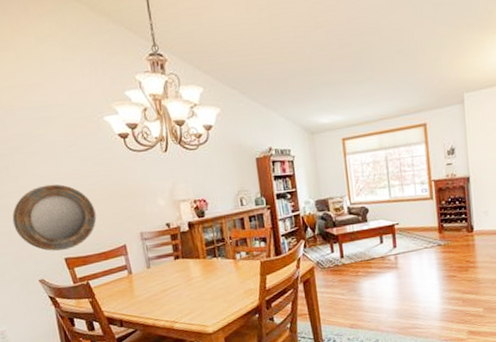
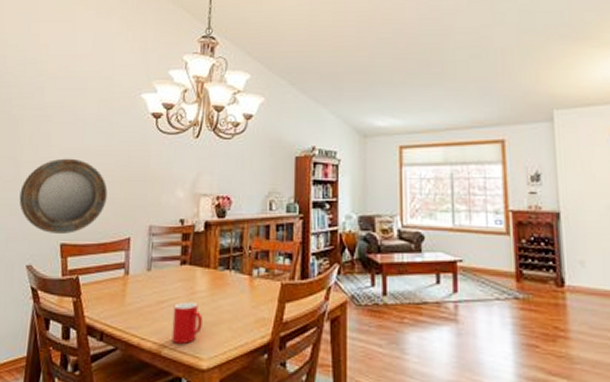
cup: none [176,286,203,319] -> present [171,301,202,344]

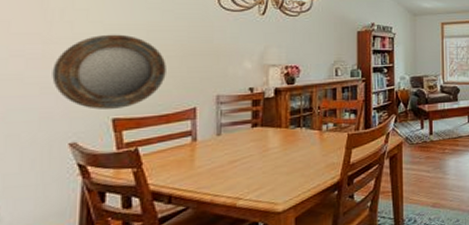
cup: present [171,301,202,344] -> none [246,157,276,195]

